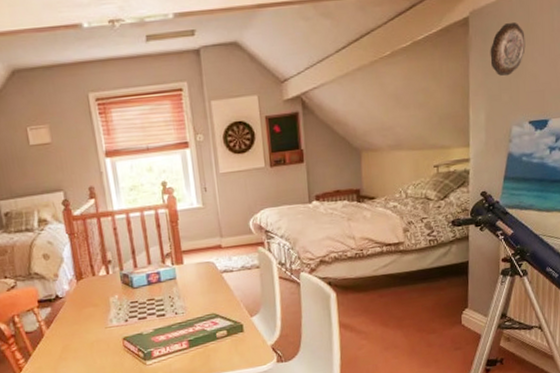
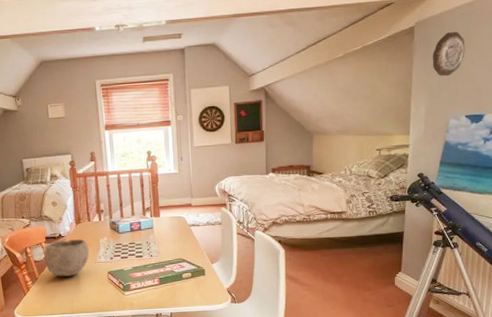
bowl: none [37,299,98,350] -> present [43,239,90,277]

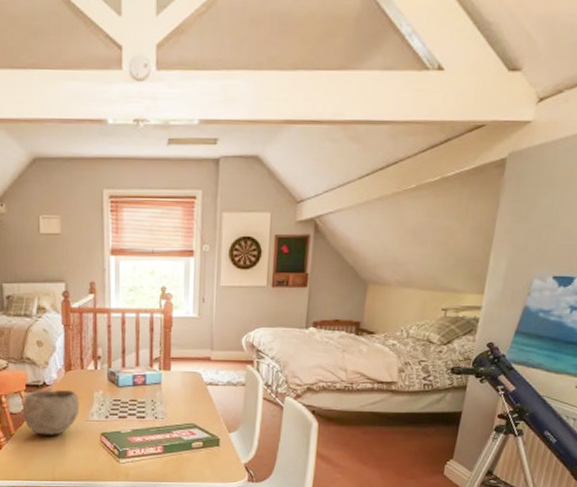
decorative plate: present [432,31,465,77] -> none [522,169,565,226]

